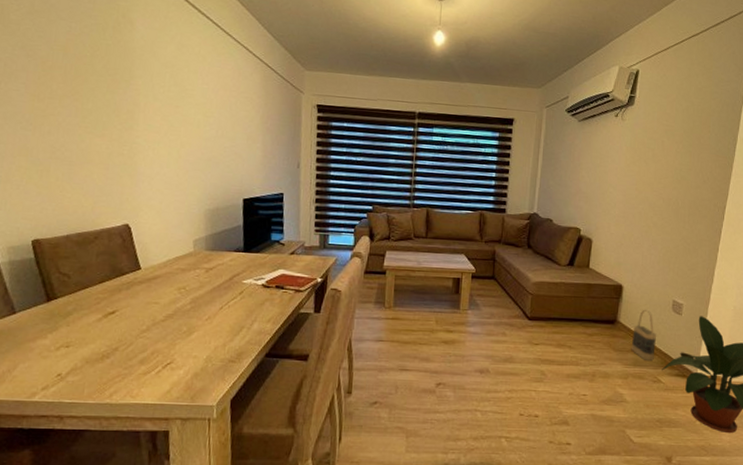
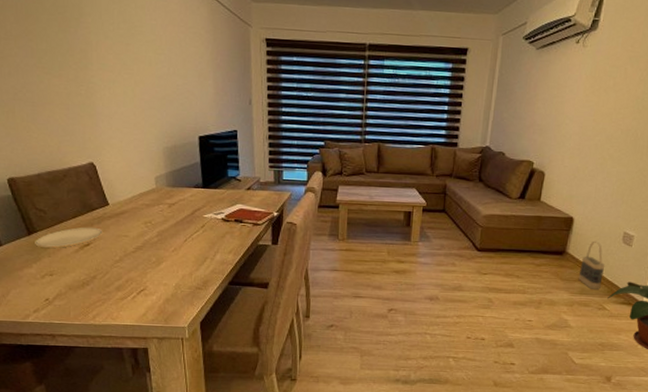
plate: none [53,293,131,317] -> present [35,227,103,249]

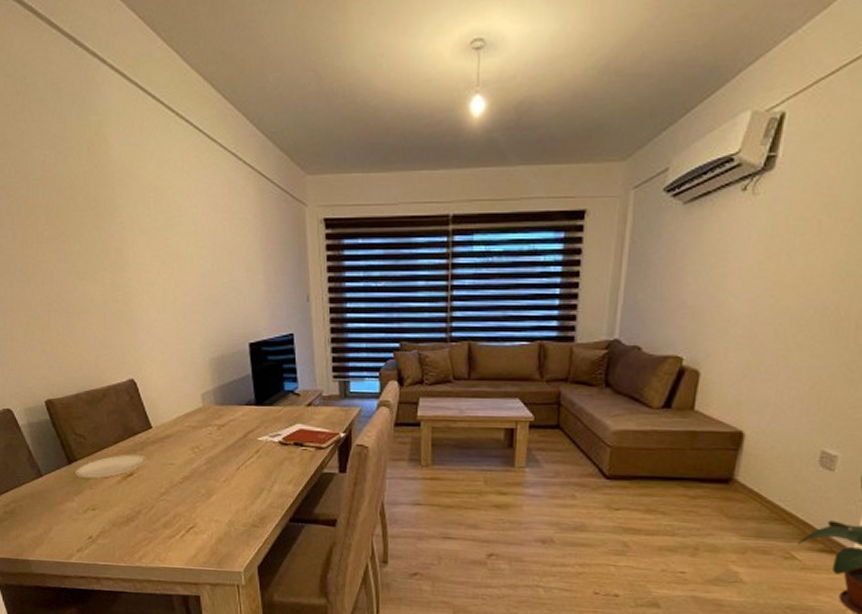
bag: present [578,241,605,289] -> none [752,463,794,531]

